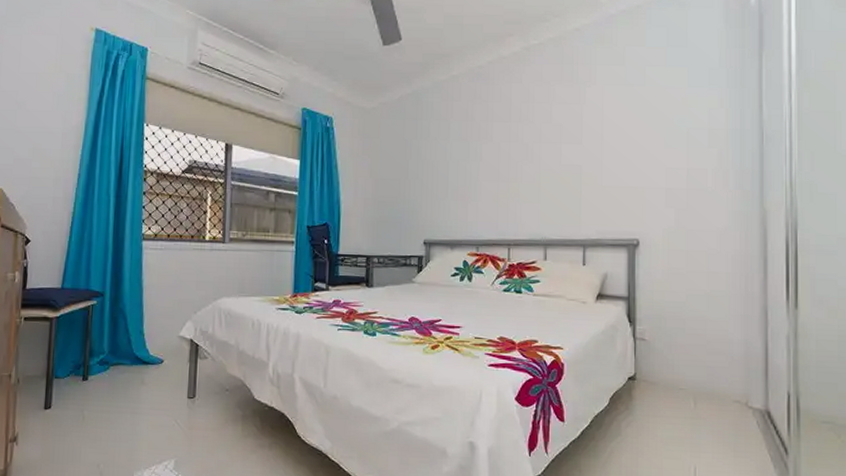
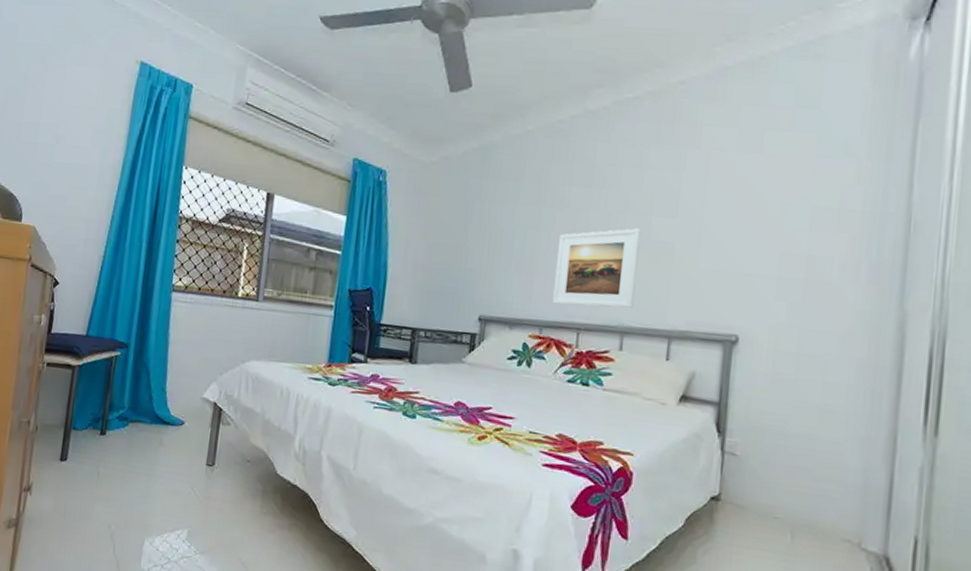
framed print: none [485,155,554,225] -> present [552,228,641,309]

